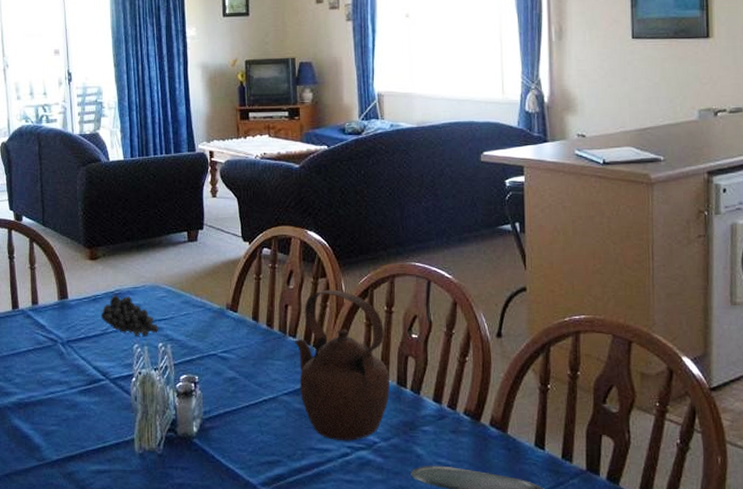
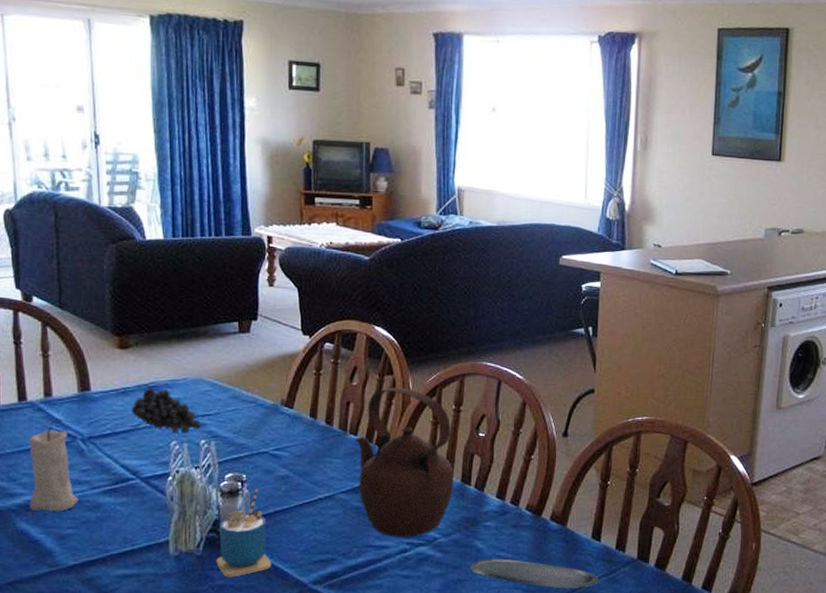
candle: none [21,330,60,410] -> present [29,425,79,512]
cup: none [175,390,224,477] -> present [216,489,272,578]

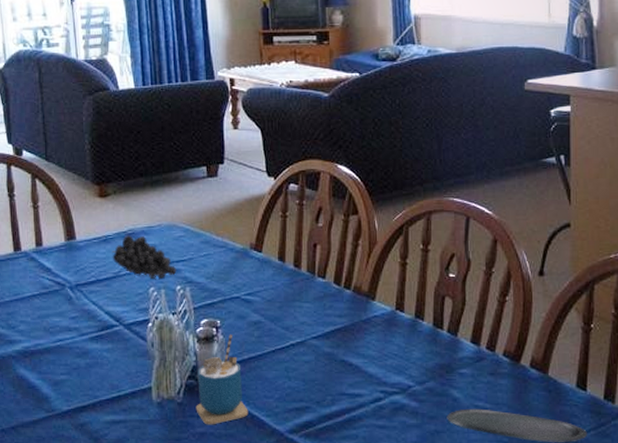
candle: present [29,425,79,512] -> none [25,274,69,358]
teapot: present [355,387,454,537] -> none [323,227,425,385]

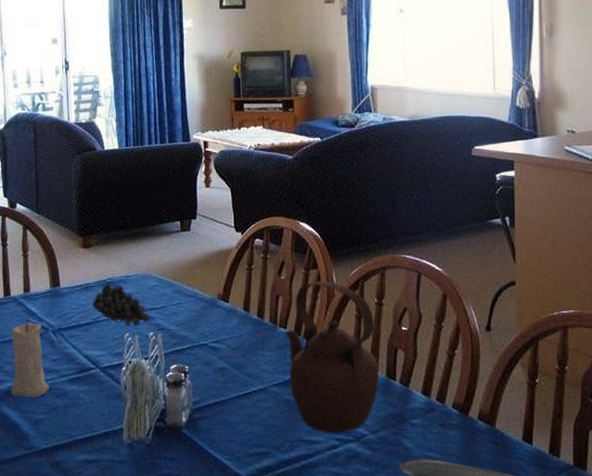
candle: none [25,274,69,358] -> present [11,318,50,398]
cup: present [196,335,249,425] -> none [163,380,212,467]
teapot: none [323,227,425,385] -> present [284,281,379,433]

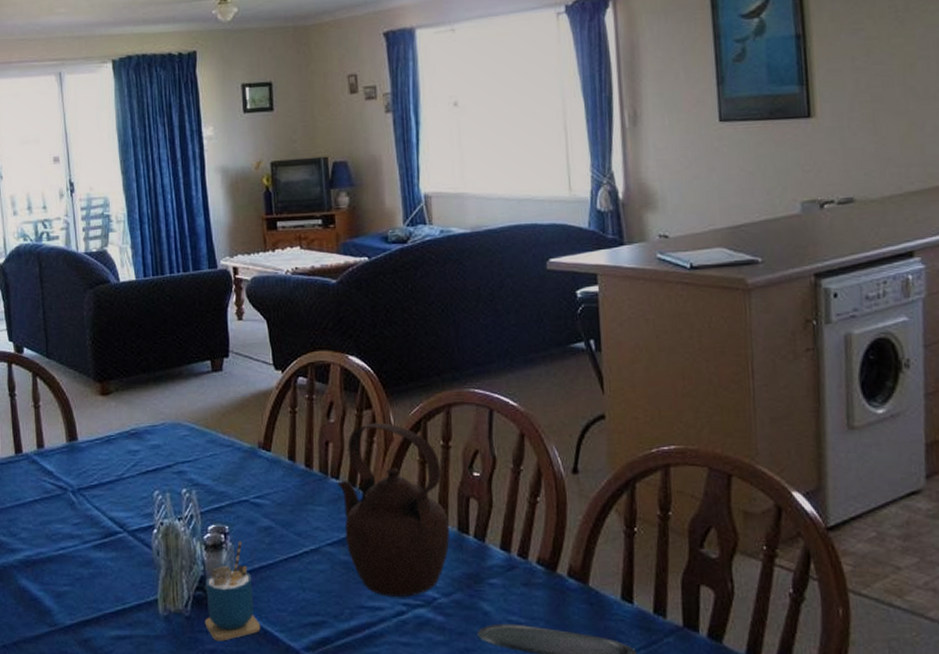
candle: present [11,318,50,398] -> none [26,477,72,568]
fruit: present [92,284,150,325] -> none [115,435,182,481]
cup: none [163,380,212,467] -> present [204,542,261,641]

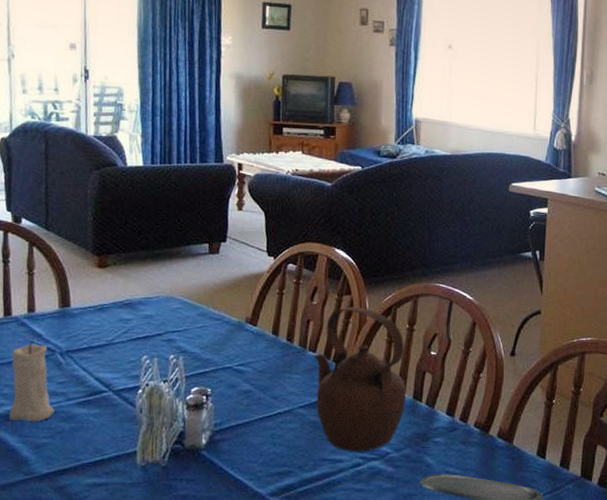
candle: none [26,477,72,568] -> present [9,339,55,422]
cup: present [204,542,261,641] -> none [180,403,232,488]

